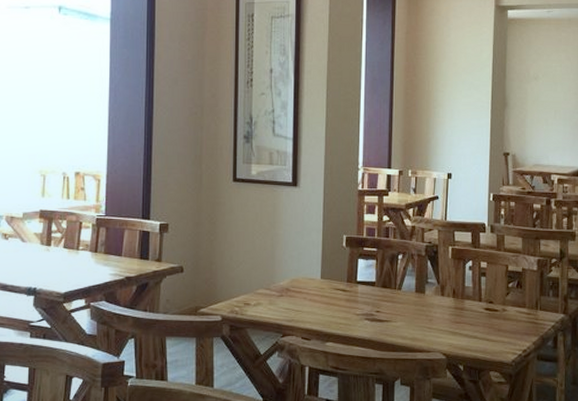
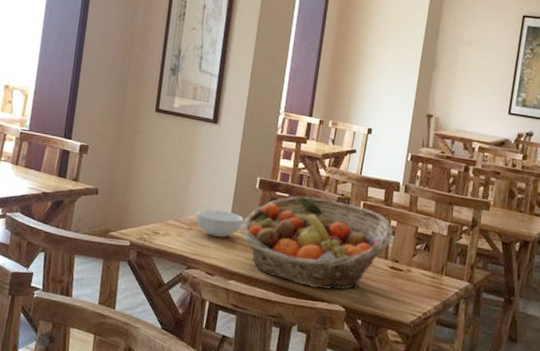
cereal bowl: none [285,273,334,300] -> present [195,209,244,237]
fruit basket: none [331,248,484,340] -> present [240,196,393,290]

